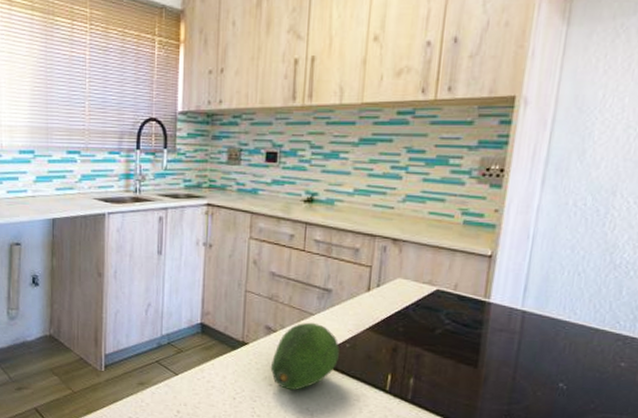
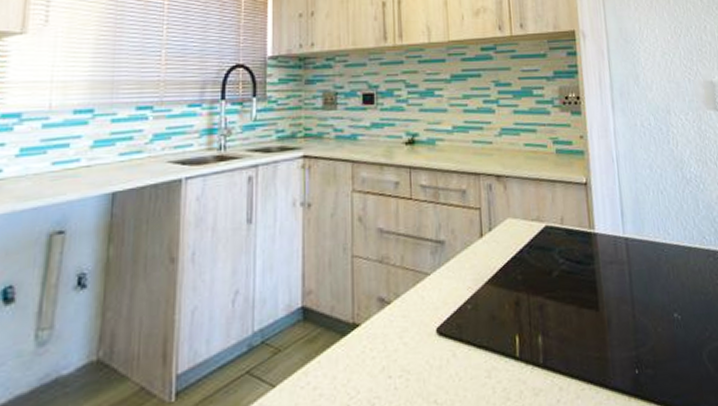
fruit: present [270,322,339,391] -> none [387,284,462,380]

